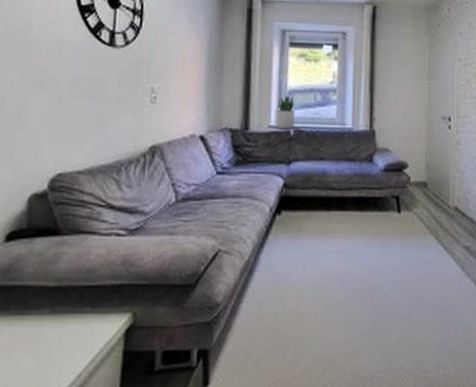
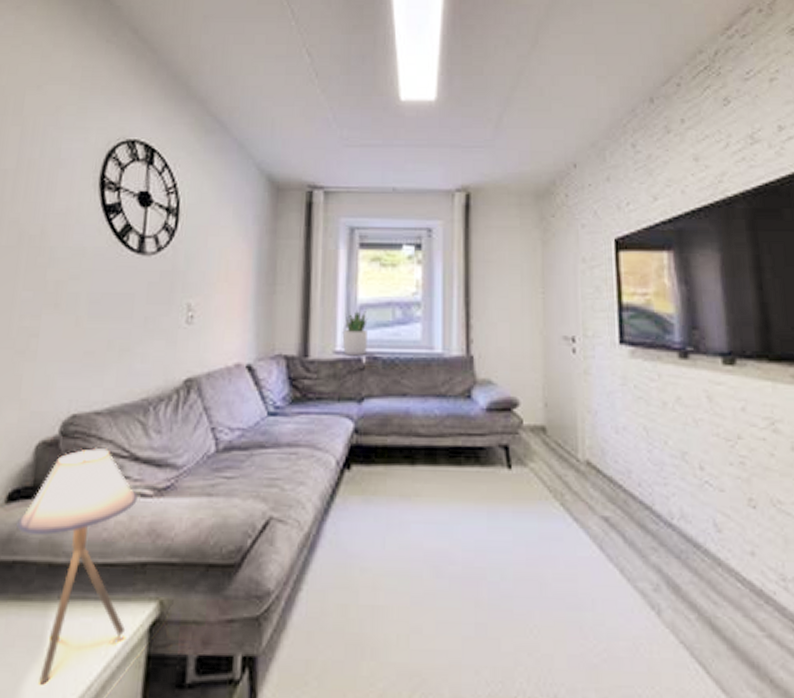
table lamp: none [15,198,114,374] -> present [16,447,138,683]

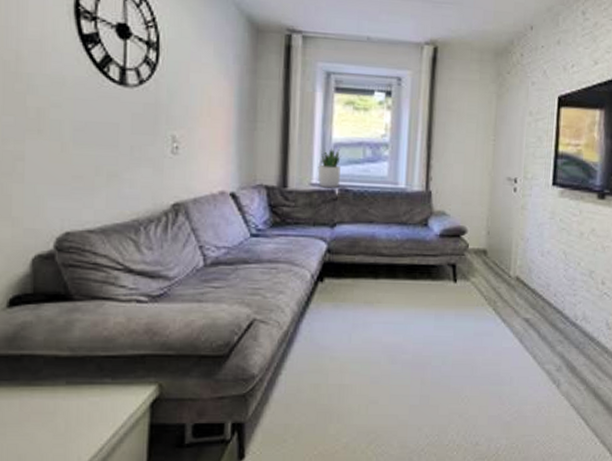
table lamp: present [16,447,138,683] -> none [21,260,134,447]

